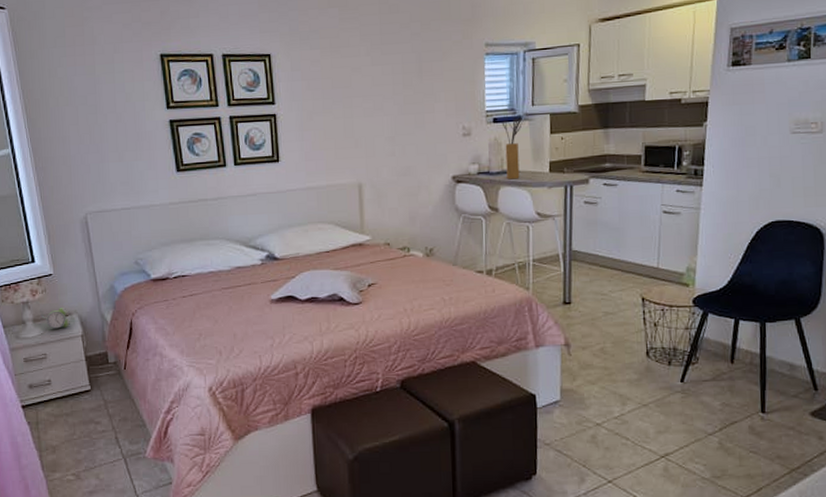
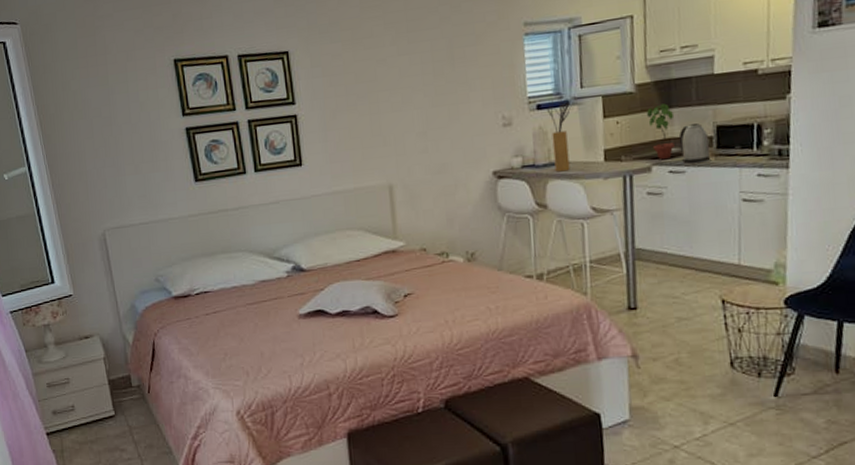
alarm clock: present [41,307,72,331] -> none [63,328,93,354]
potted plant: none [588,124,609,174] -> present [647,103,675,160]
kettle: none [613,143,639,178] -> present [678,123,710,164]

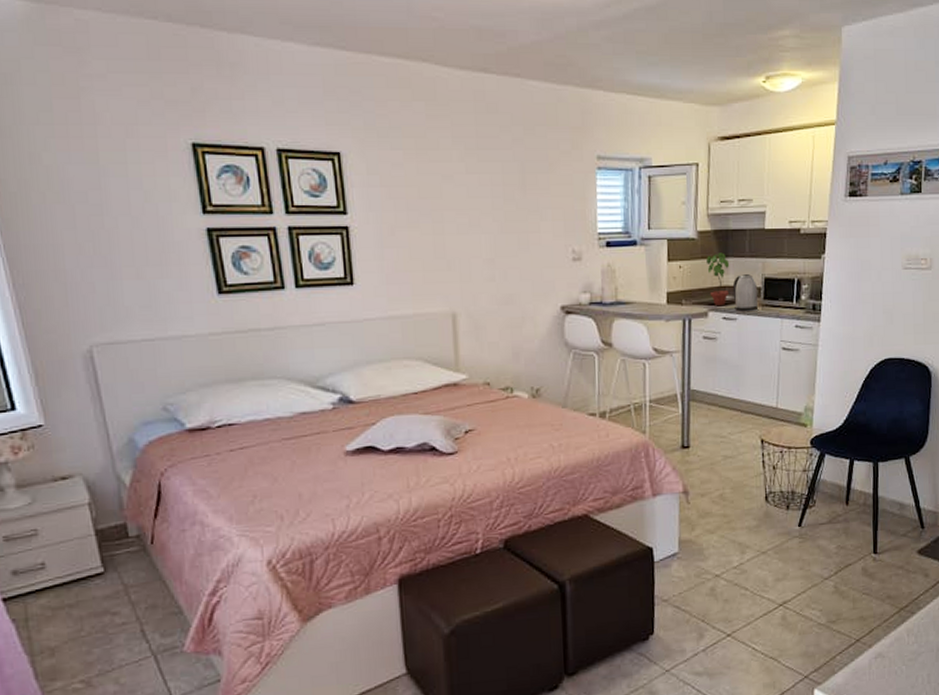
vase: present [546,97,574,172] -> none [615,236,642,311]

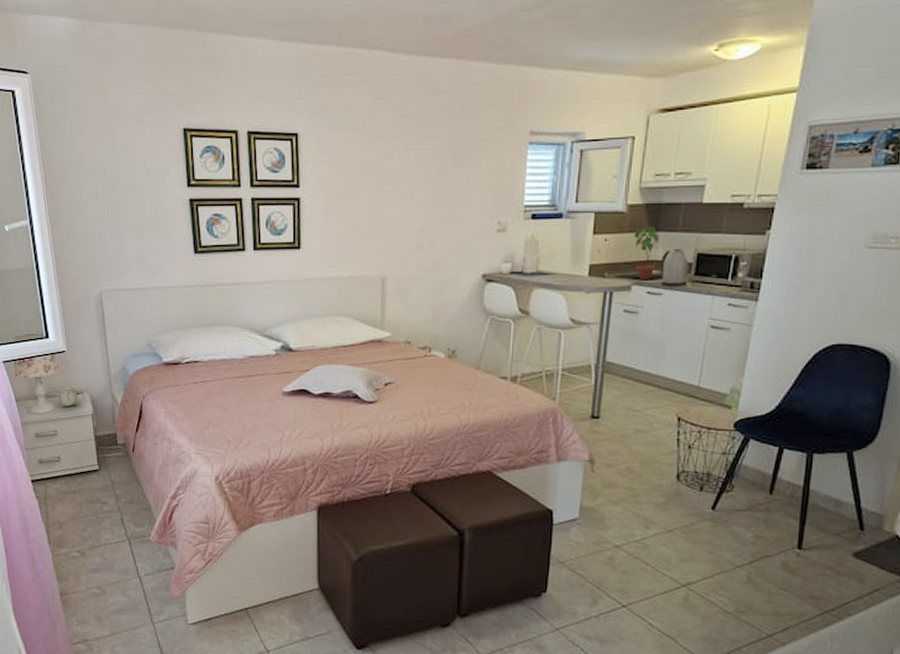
alarm clock: none [28,467,74,499] -> present [53,384,83,407]

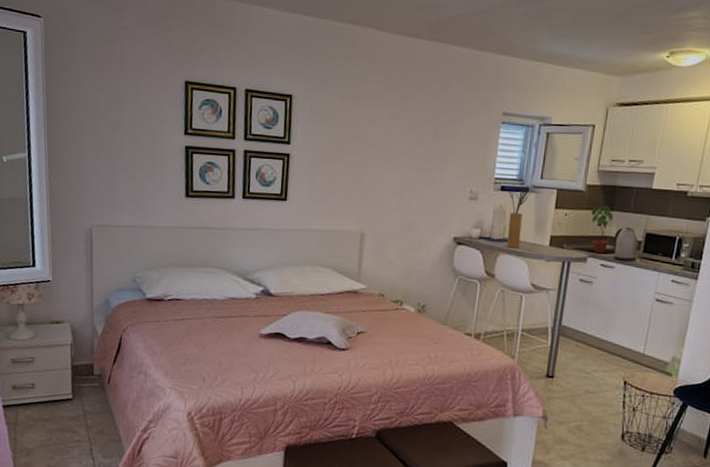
alarm clock: present [53,384,83,407] -> none [34,313,64,335]
vase: none [540,209,568,282] -> present [507,183,534,249]

